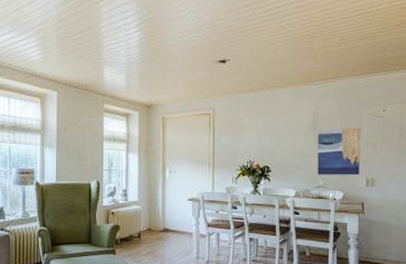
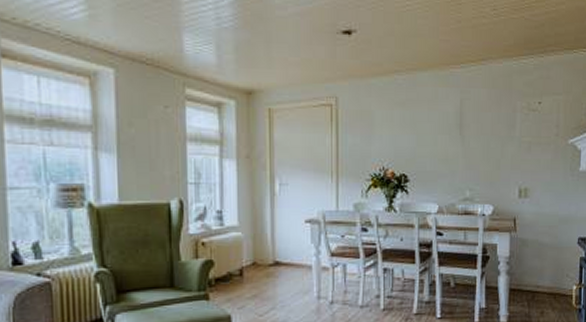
wall art: present [317,127,361,175] -> none [464,123,514,185]

